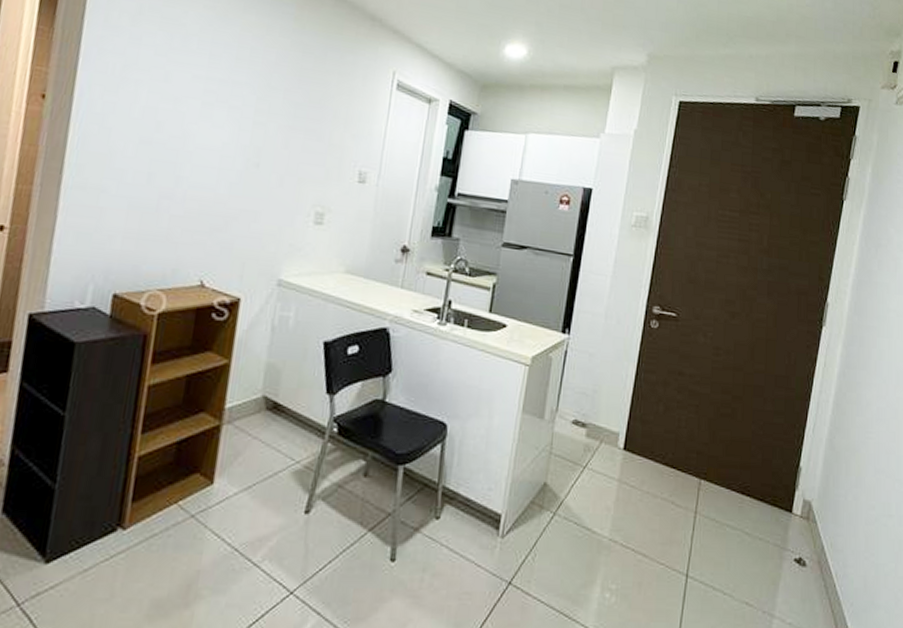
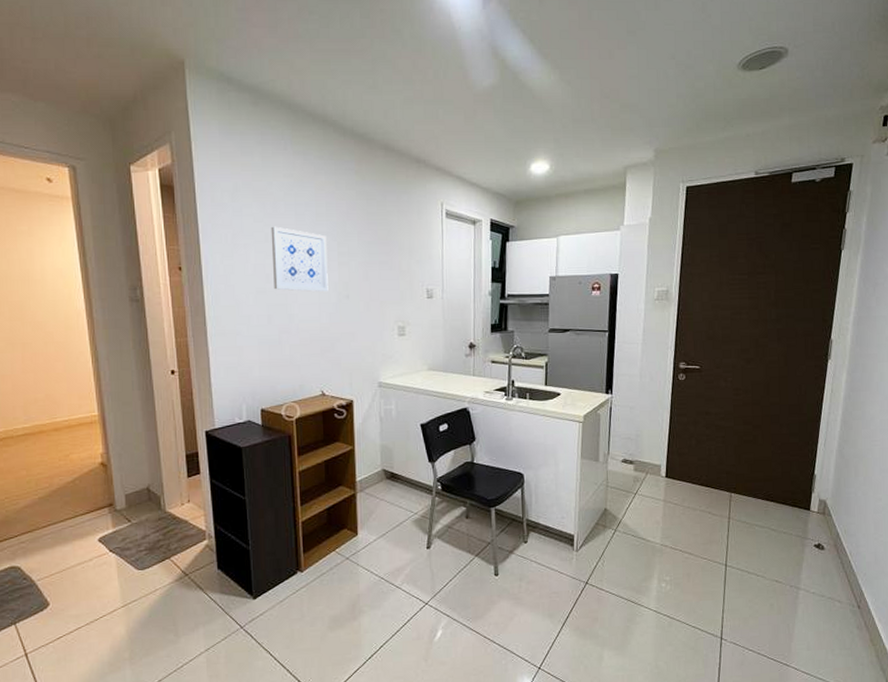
wall art: none [163,64,244,156] -> present [271,226,328,292]

